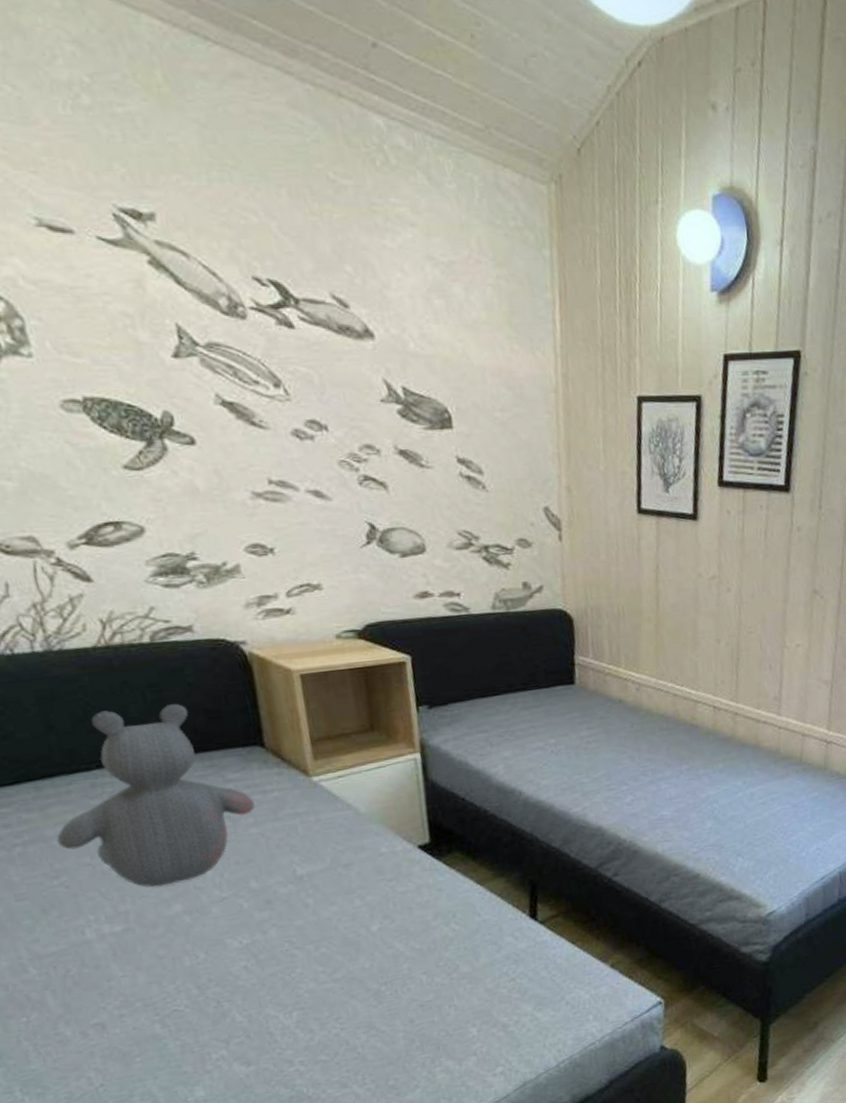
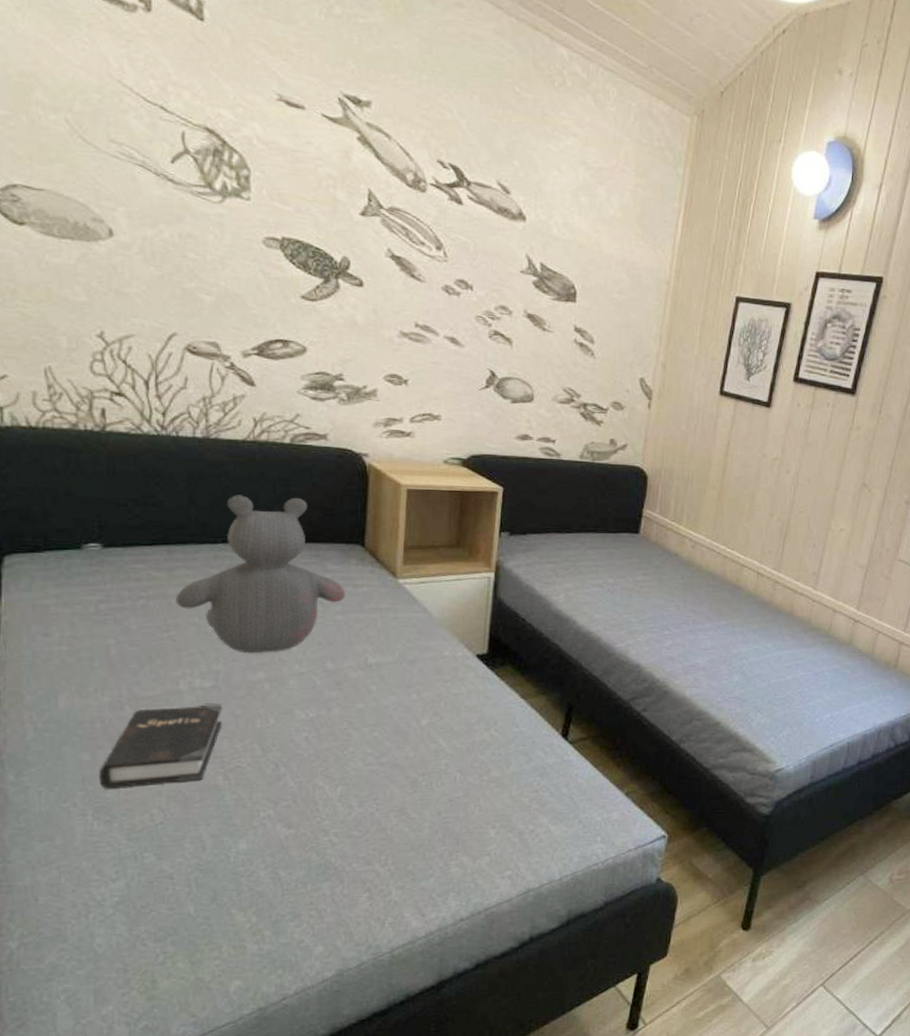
hardback book: none [16,947,146,1060] -> present [98,704,223,789]

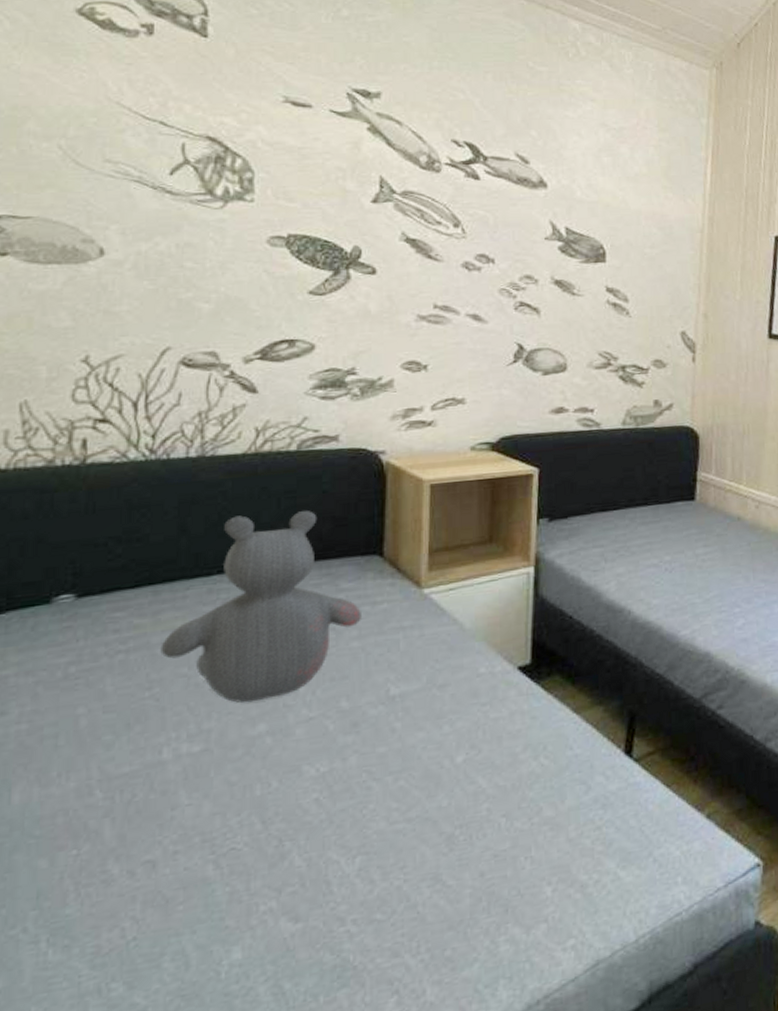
hardback book: present [98,704,223,789] -> none [57,771,215,902]

